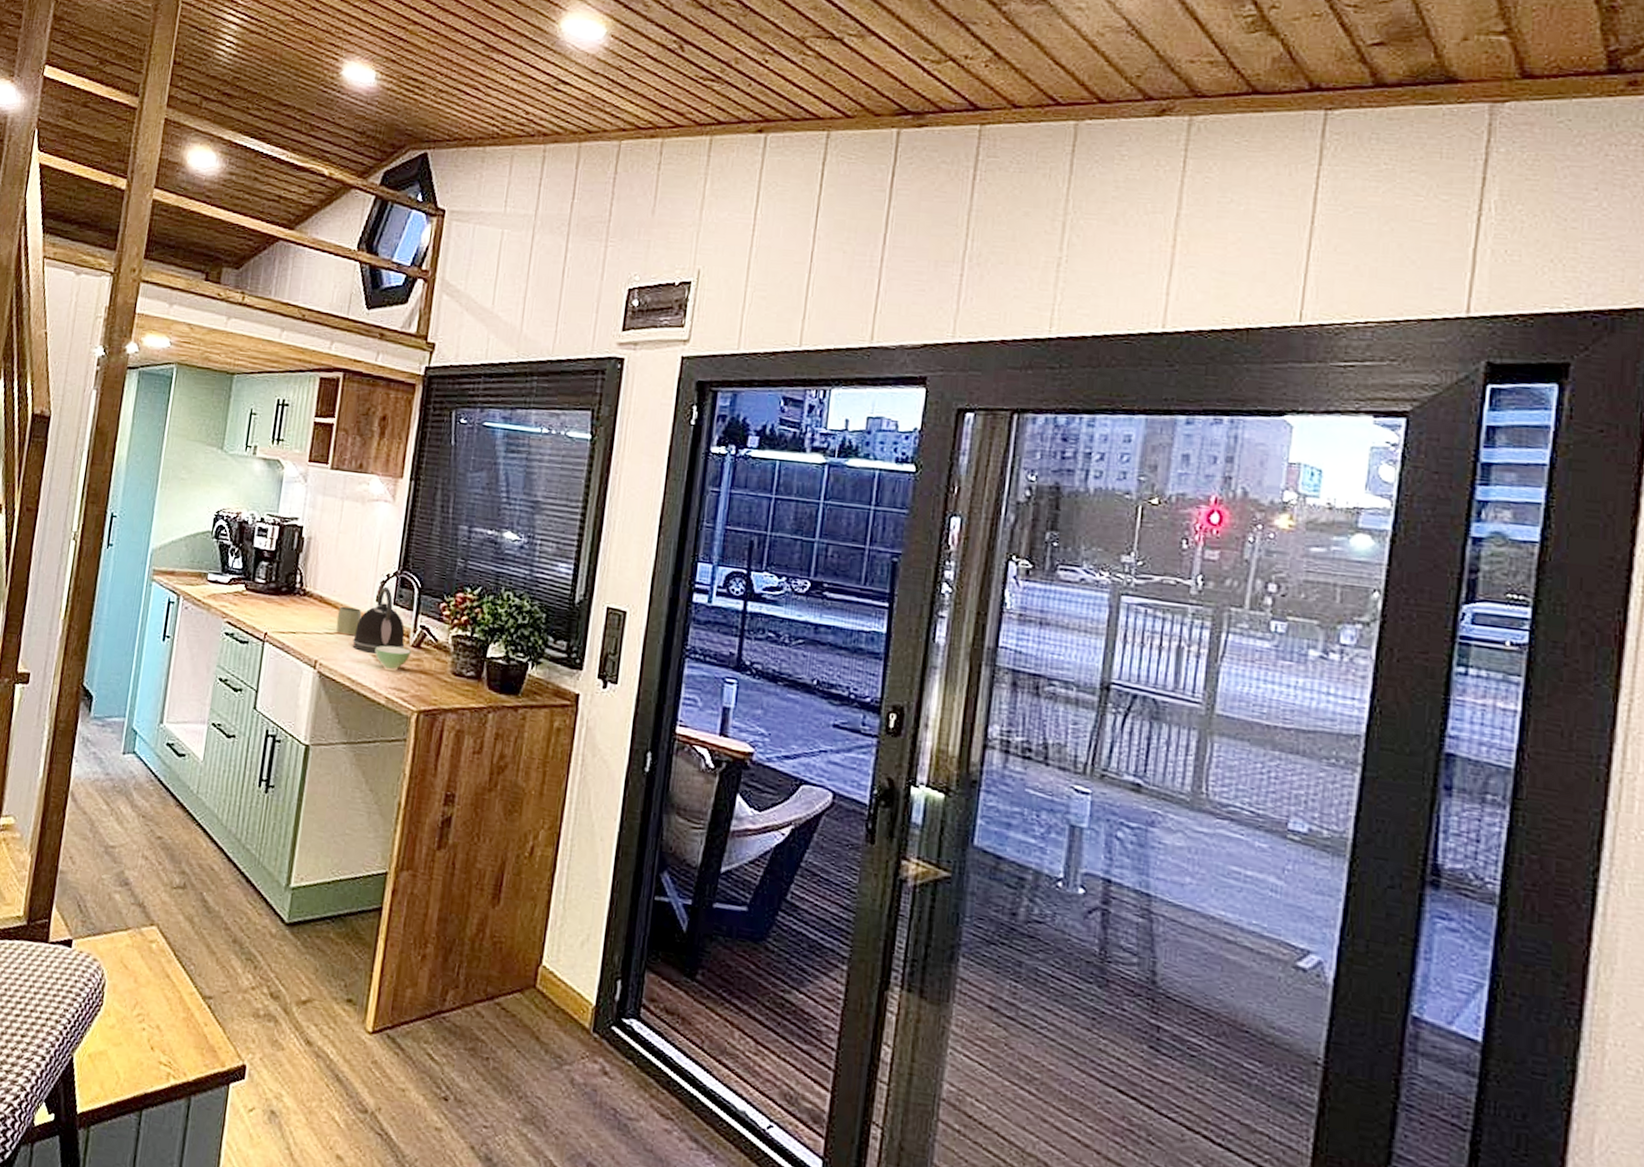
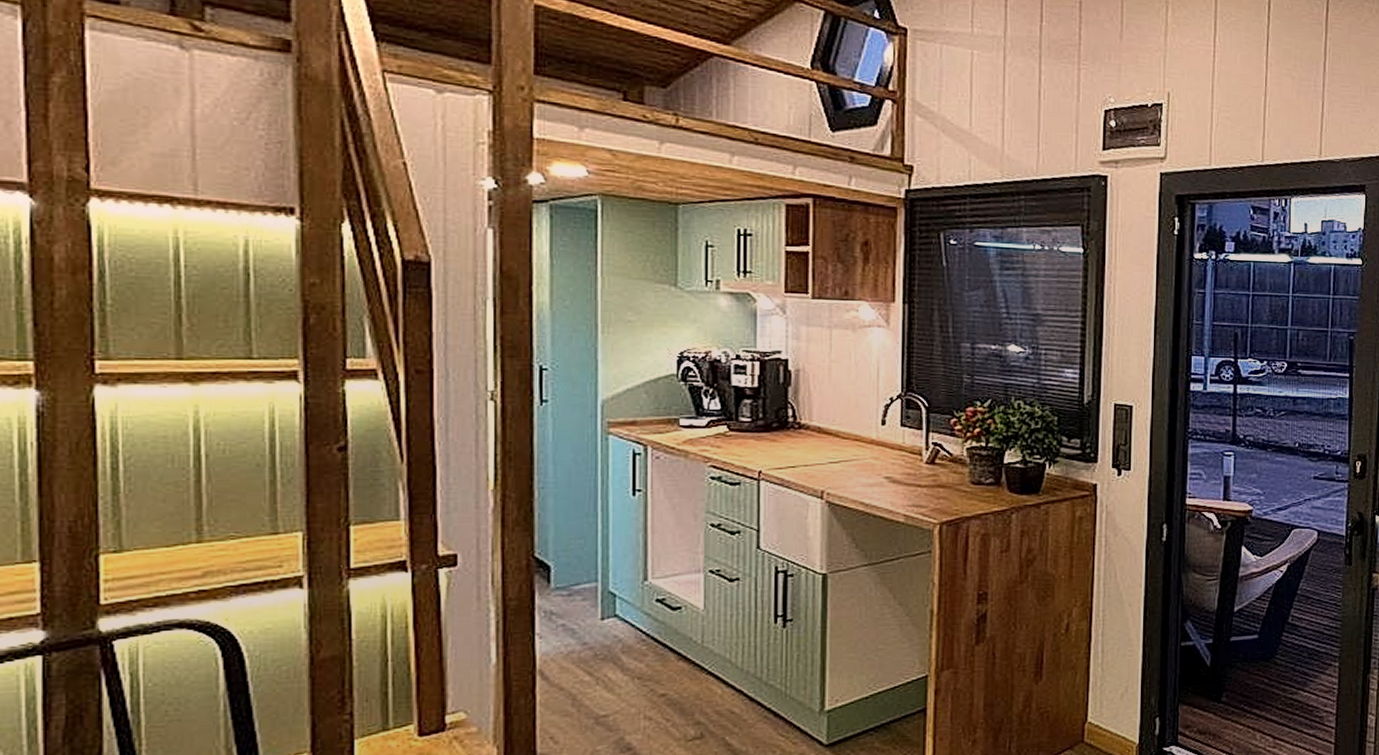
mug: present [336,606,362,636] -> none [840,434,868,462]
kettle: present [352,586,405,654] -> none [861,409,918,475]
bowl: present [375,645,412,672] -> none [887,465,927,490]

